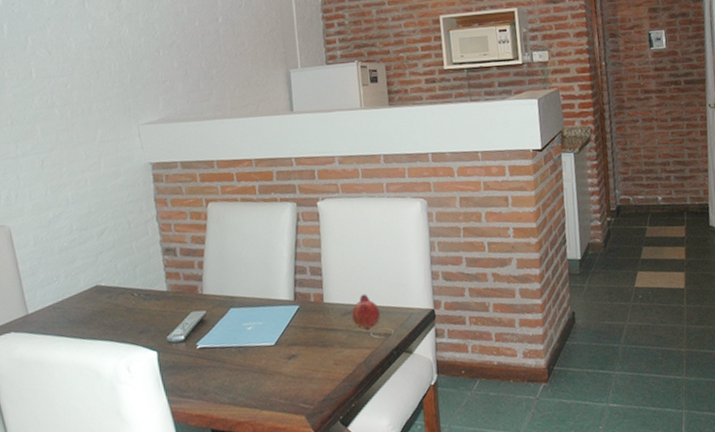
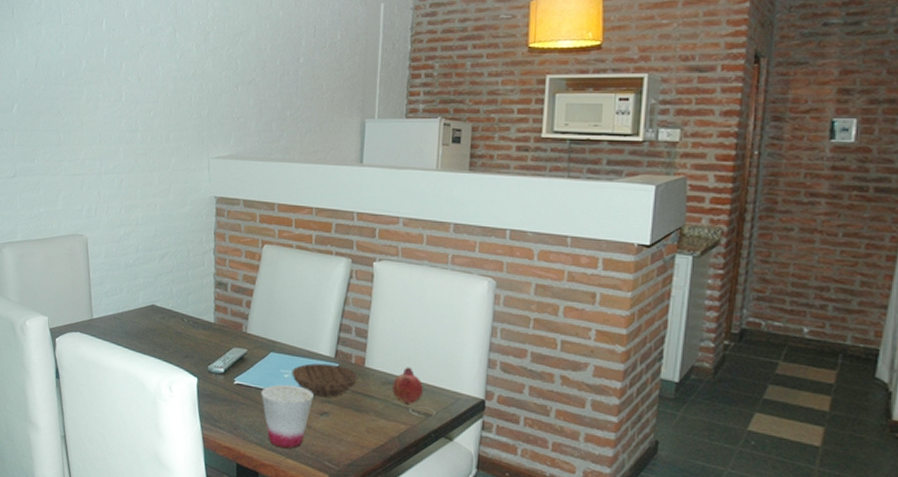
cup: none [226,335,280,402] -> present [261,384,314,449]
bowl: none [254,306,320,342] -> present [292,363,359,397]

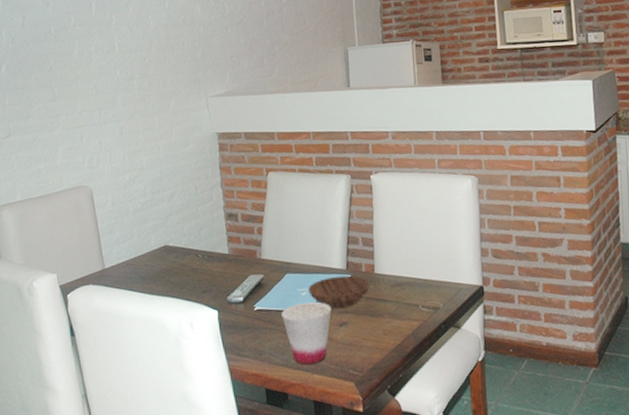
fruit: present [392,367,423,405] -> none [401,267,429,303]

